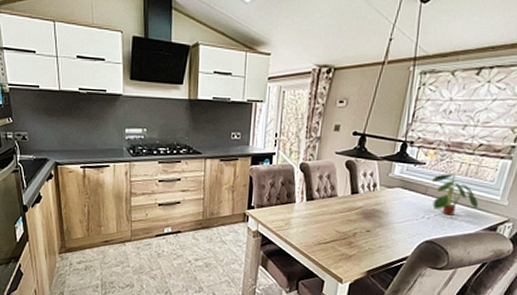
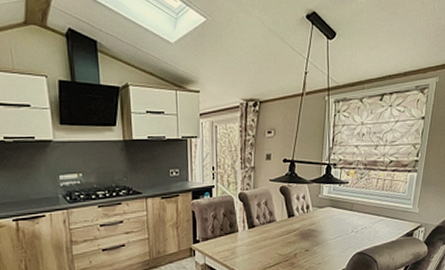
plant: present [431,173,479,216] -> none [355,188,396,227]

